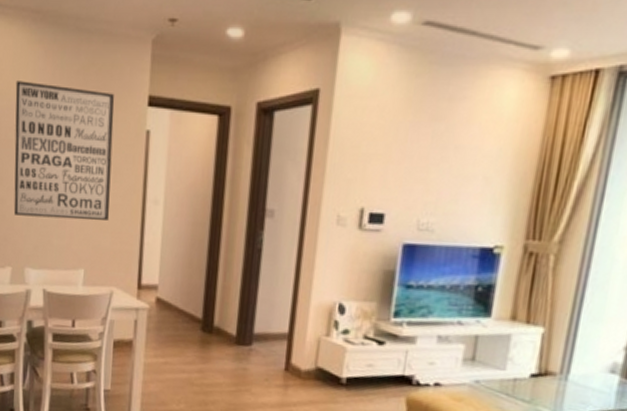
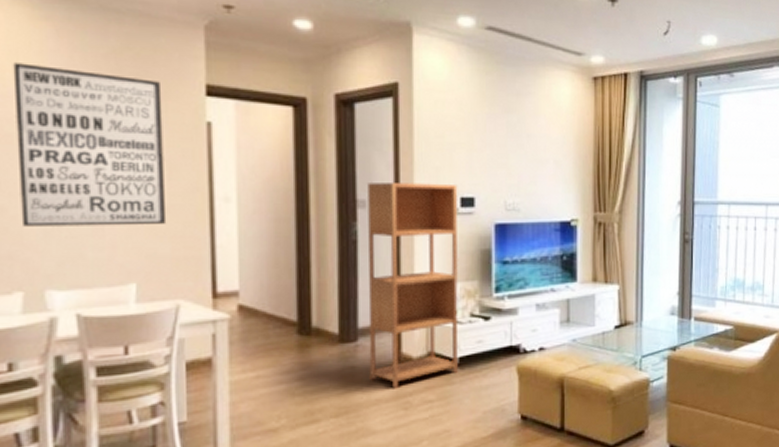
bookcase: none [259,193,368,397] -> present [366,183,459,389]

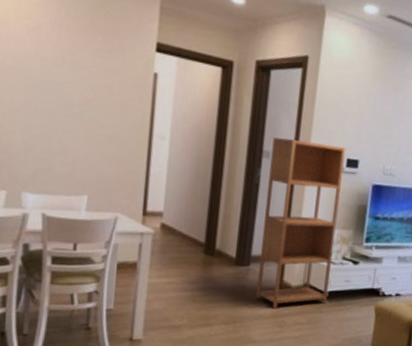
wall art: present [12,62,167,226] -> none [10,10,123,152]

